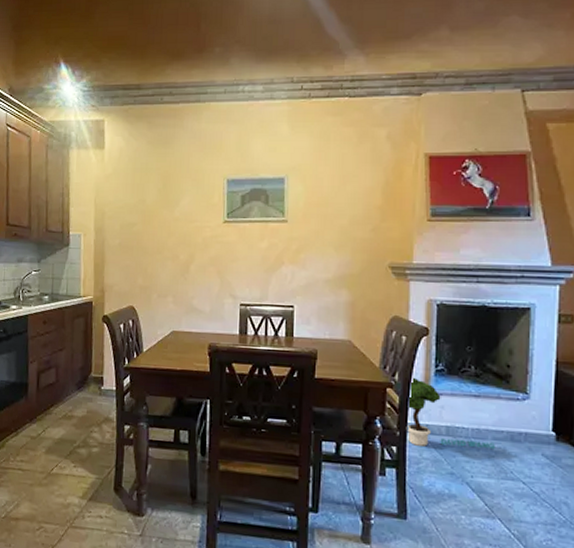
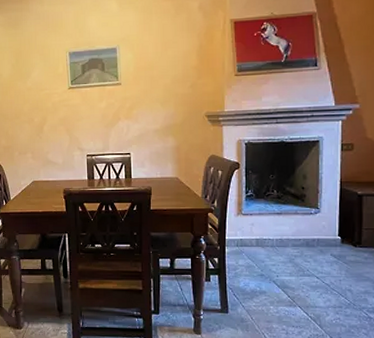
potted tree: present [406,377,495,450] -> none [224,202,294,256]

